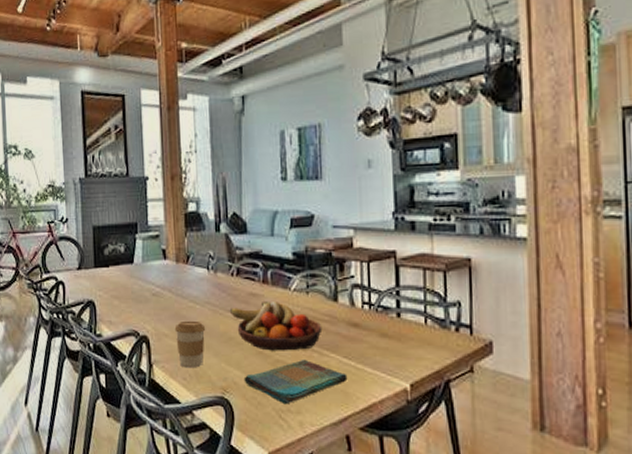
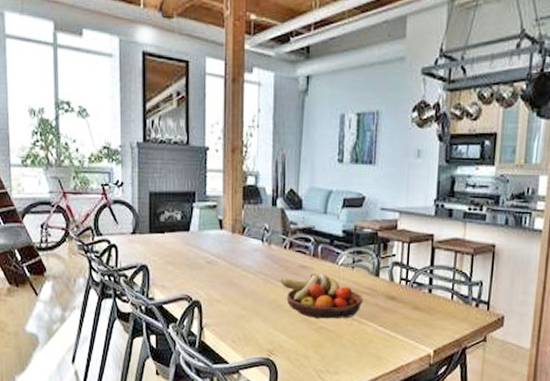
coffee cup: present [174,320,206,368] -> none [227,288,257,332]
dish towel: present [244,359,348,405] -> none [289,326,382,366]

